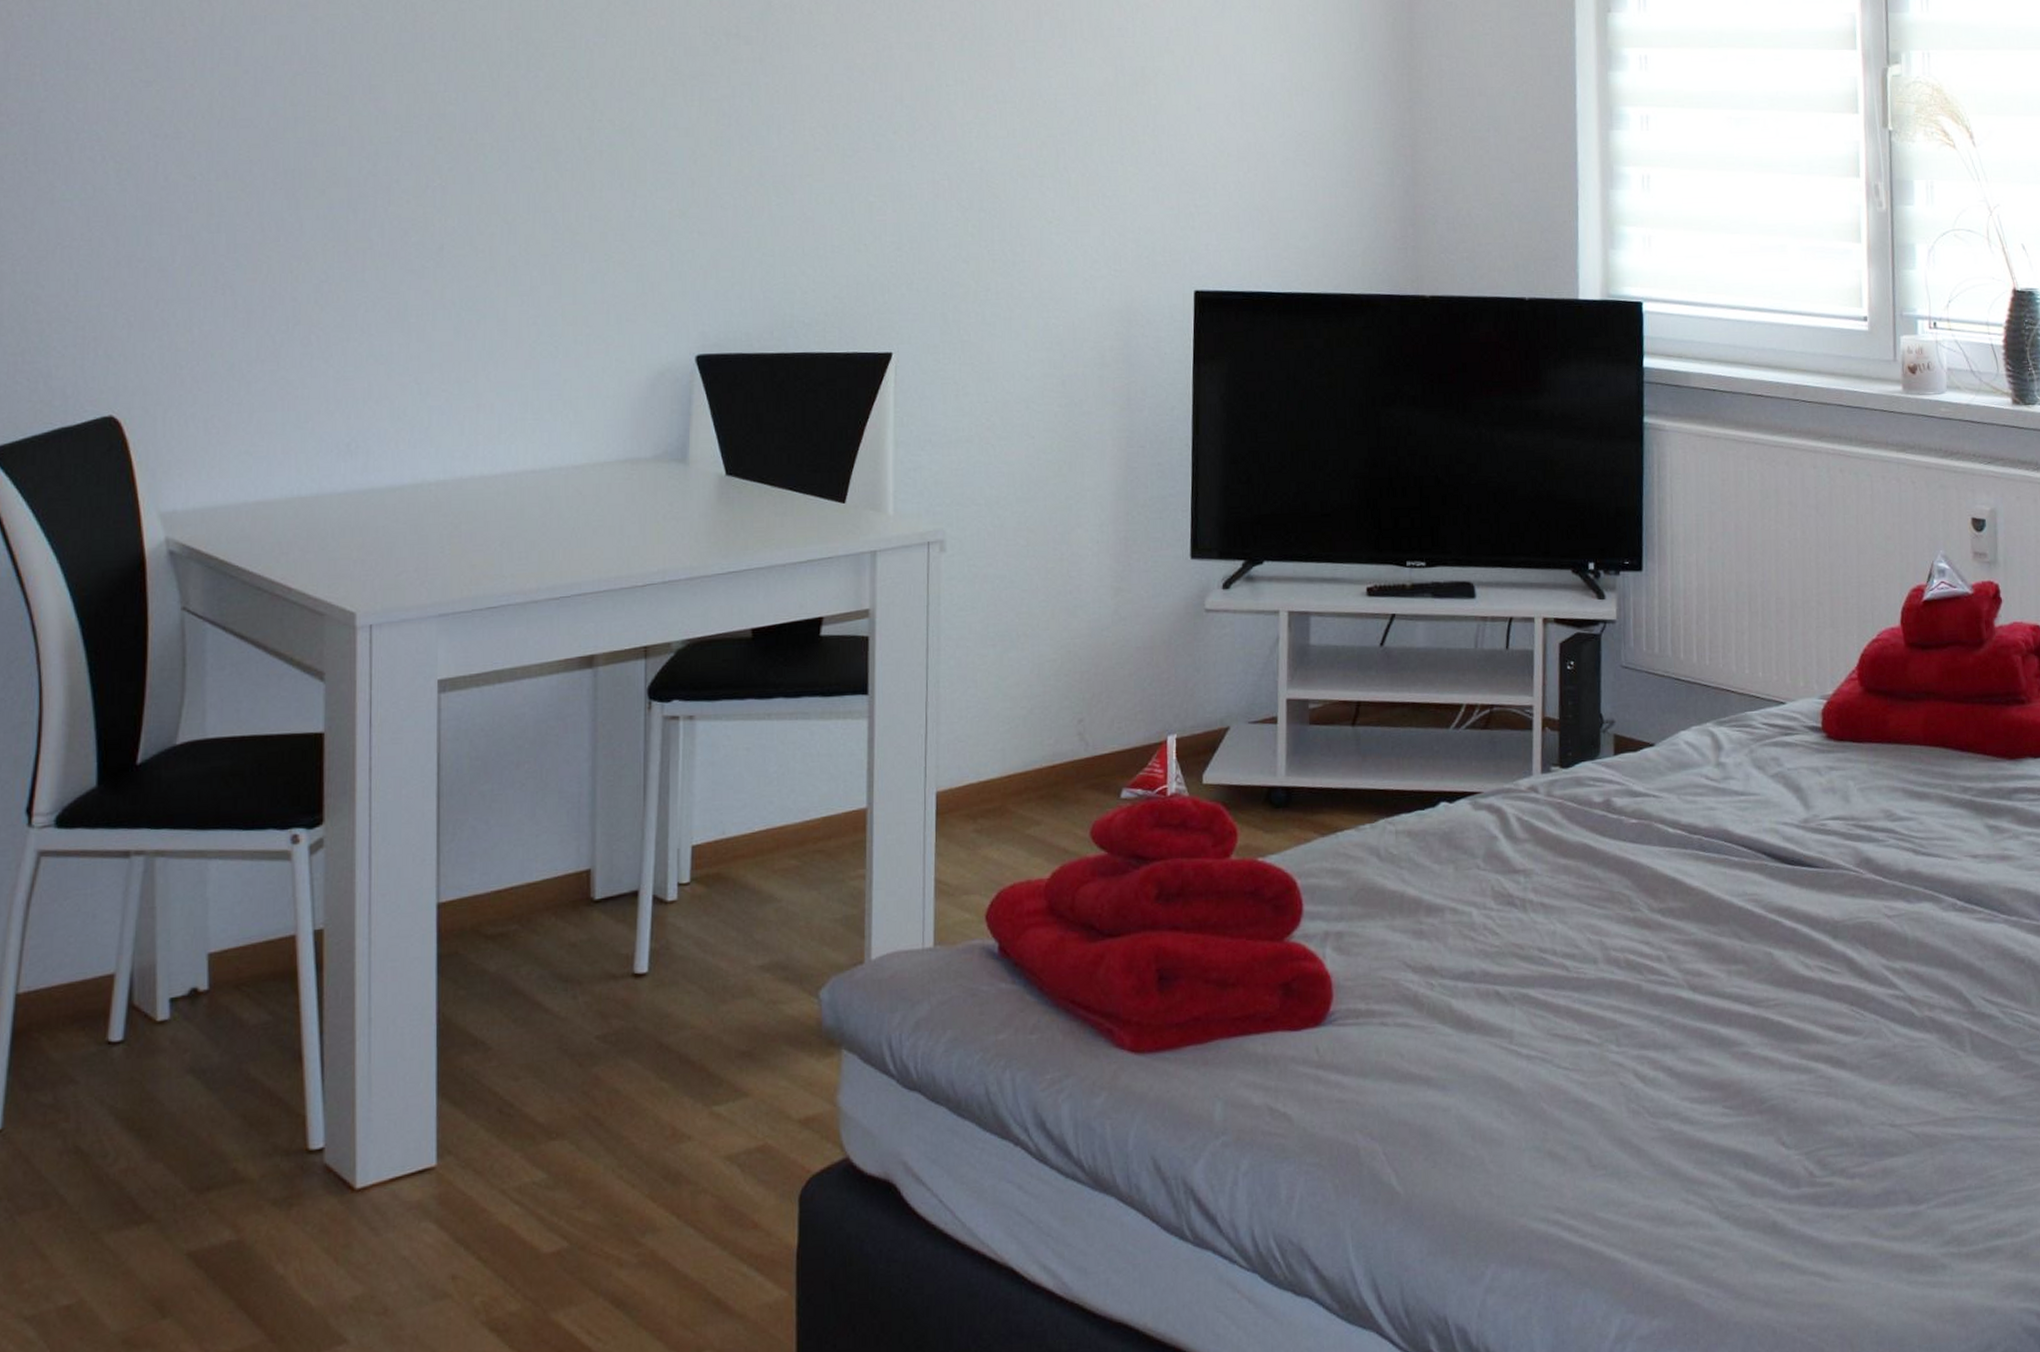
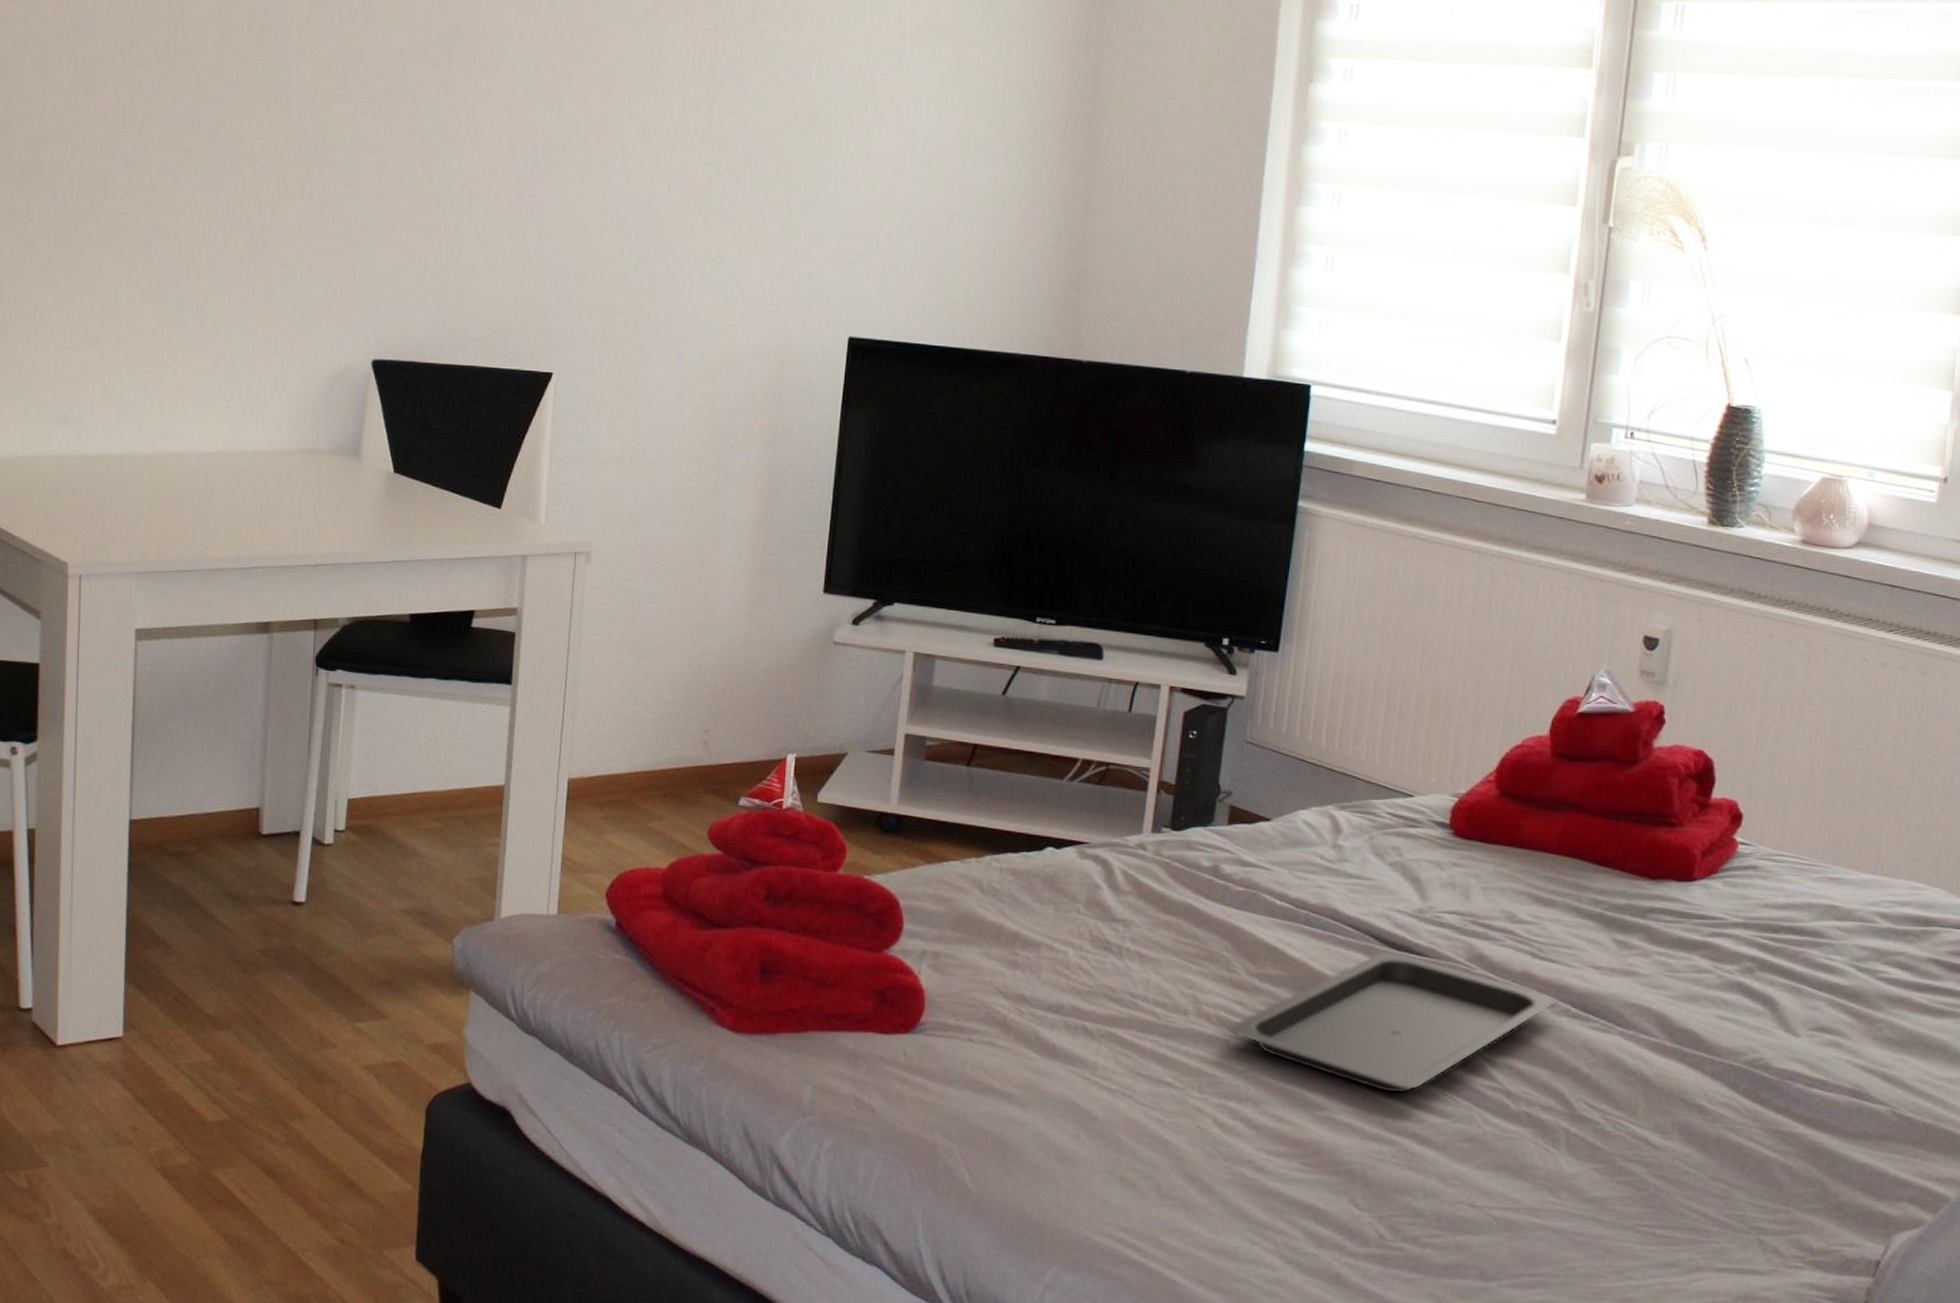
serving tray: none [1638,866,1943,1017] -> present [1228,950,1557,1093]

